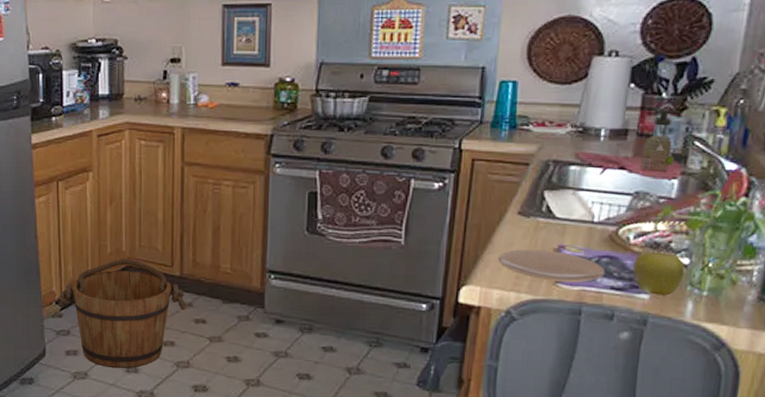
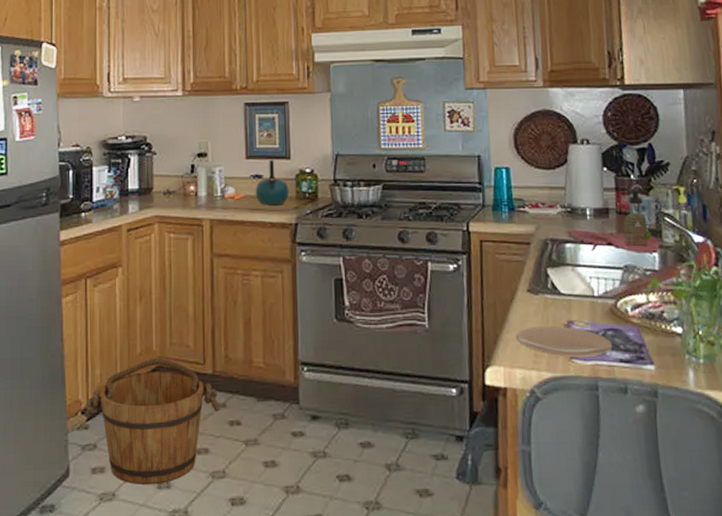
kettle: none [230,67,266,115] -> present [255,160,289,206]
fruit: present [633,250,685,296] -> none [635,321,681,366]

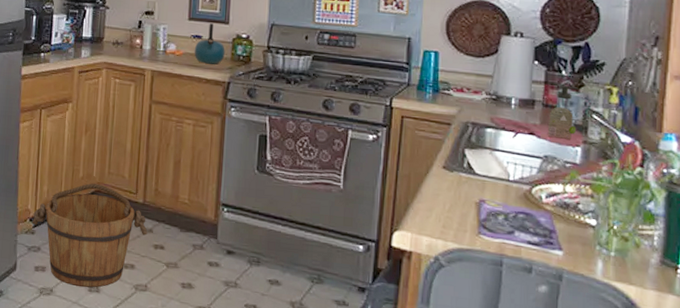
plate: present [515,326,613,358] -> none [426,200,522,236]

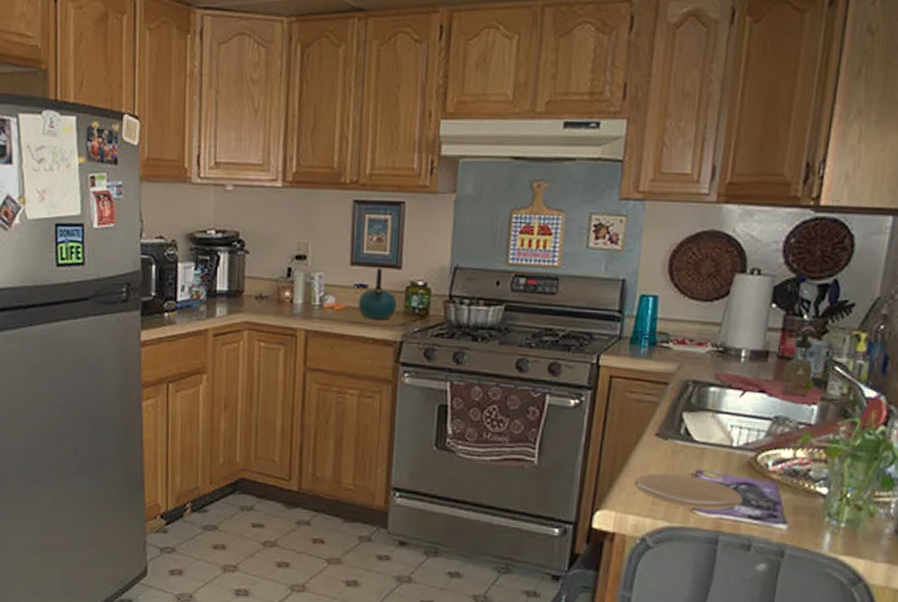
bucket: present [32,183,148,288] -> none [164,470,304,591]
plate: none [426,200,522,236] -> present [633,473,743,511]

